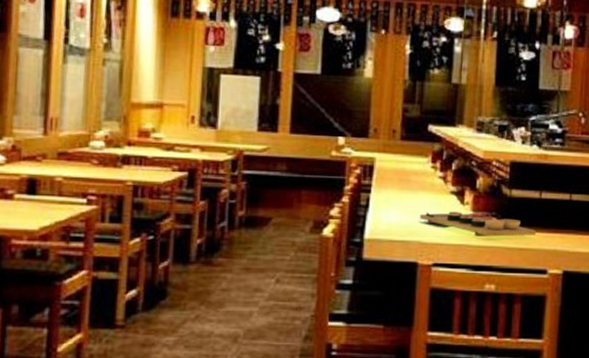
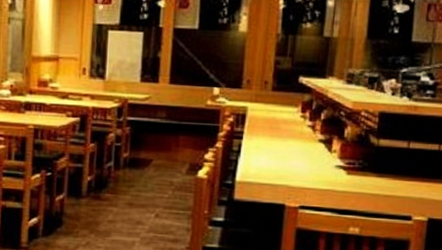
sushi platter: present [419,211,536,237] -> none [288,158,402,184]

